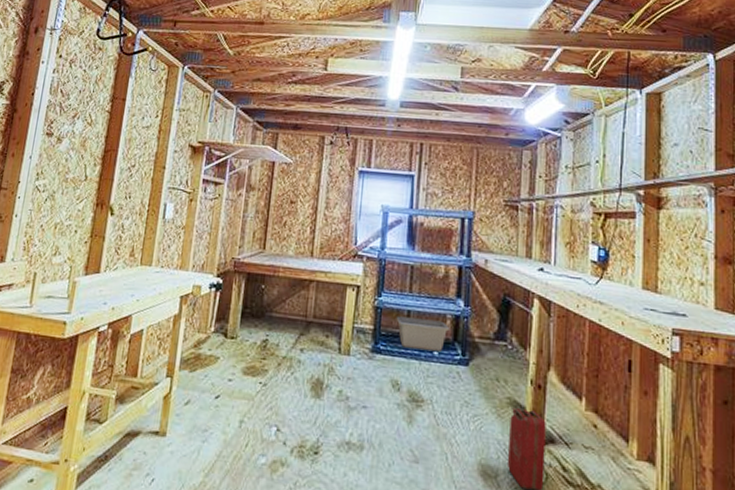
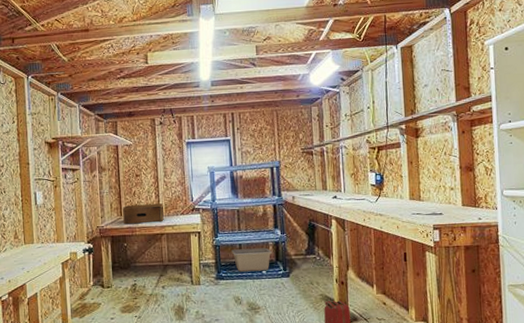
wooden box: none [265,237,318,266] -> present [123,203,164,225]

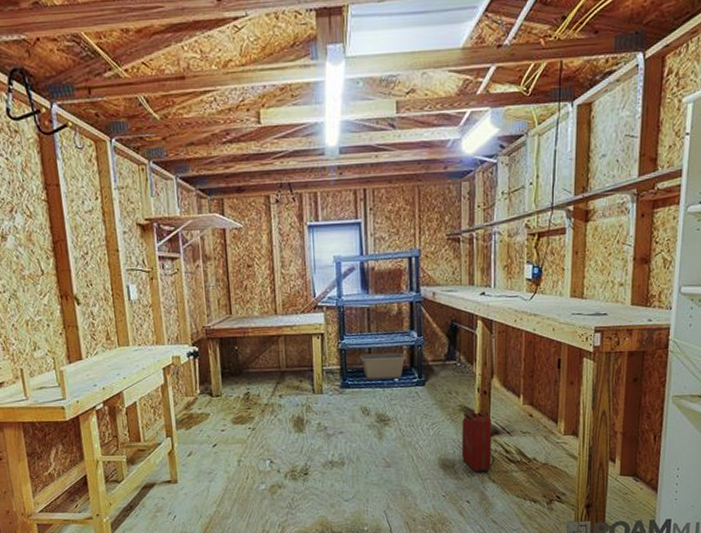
wooden box: present [123,203,164,225] -> none [232,299,281,325]

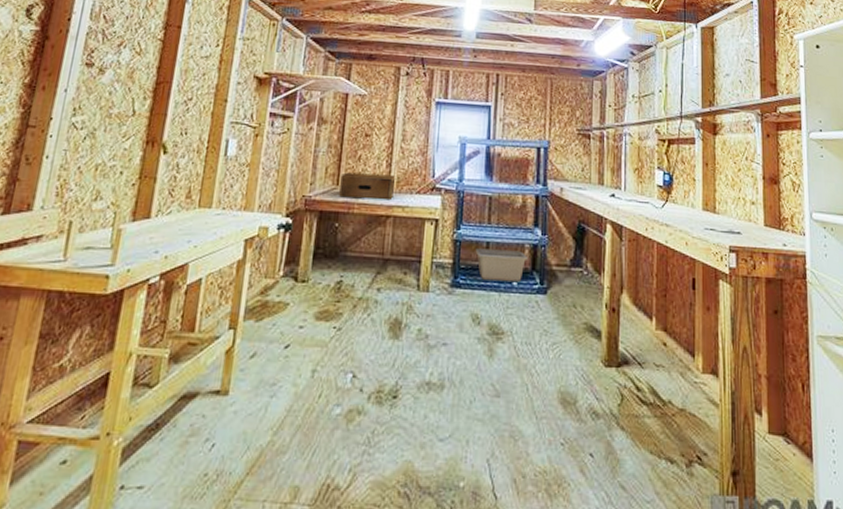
wooden box: none [232,299,281,325] -> present [339,172,395,201]
jerry can: present [462,412,492,472] -> none [586,333,621,413]

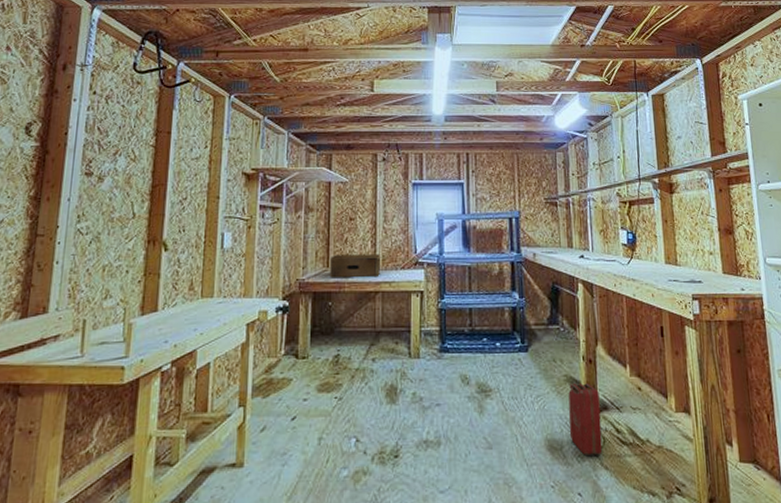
storage bin: present [475,248,529,283] -> none [459,314,509,344]
jerry can: none [586,333,621,413] -> present [568,383,603,455]

